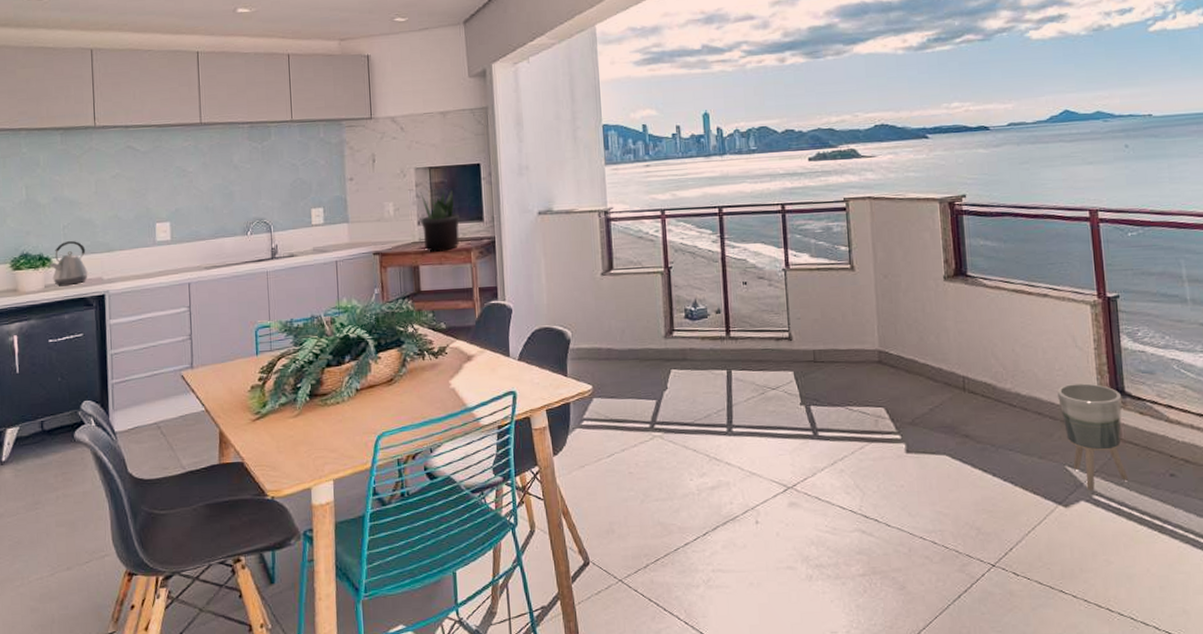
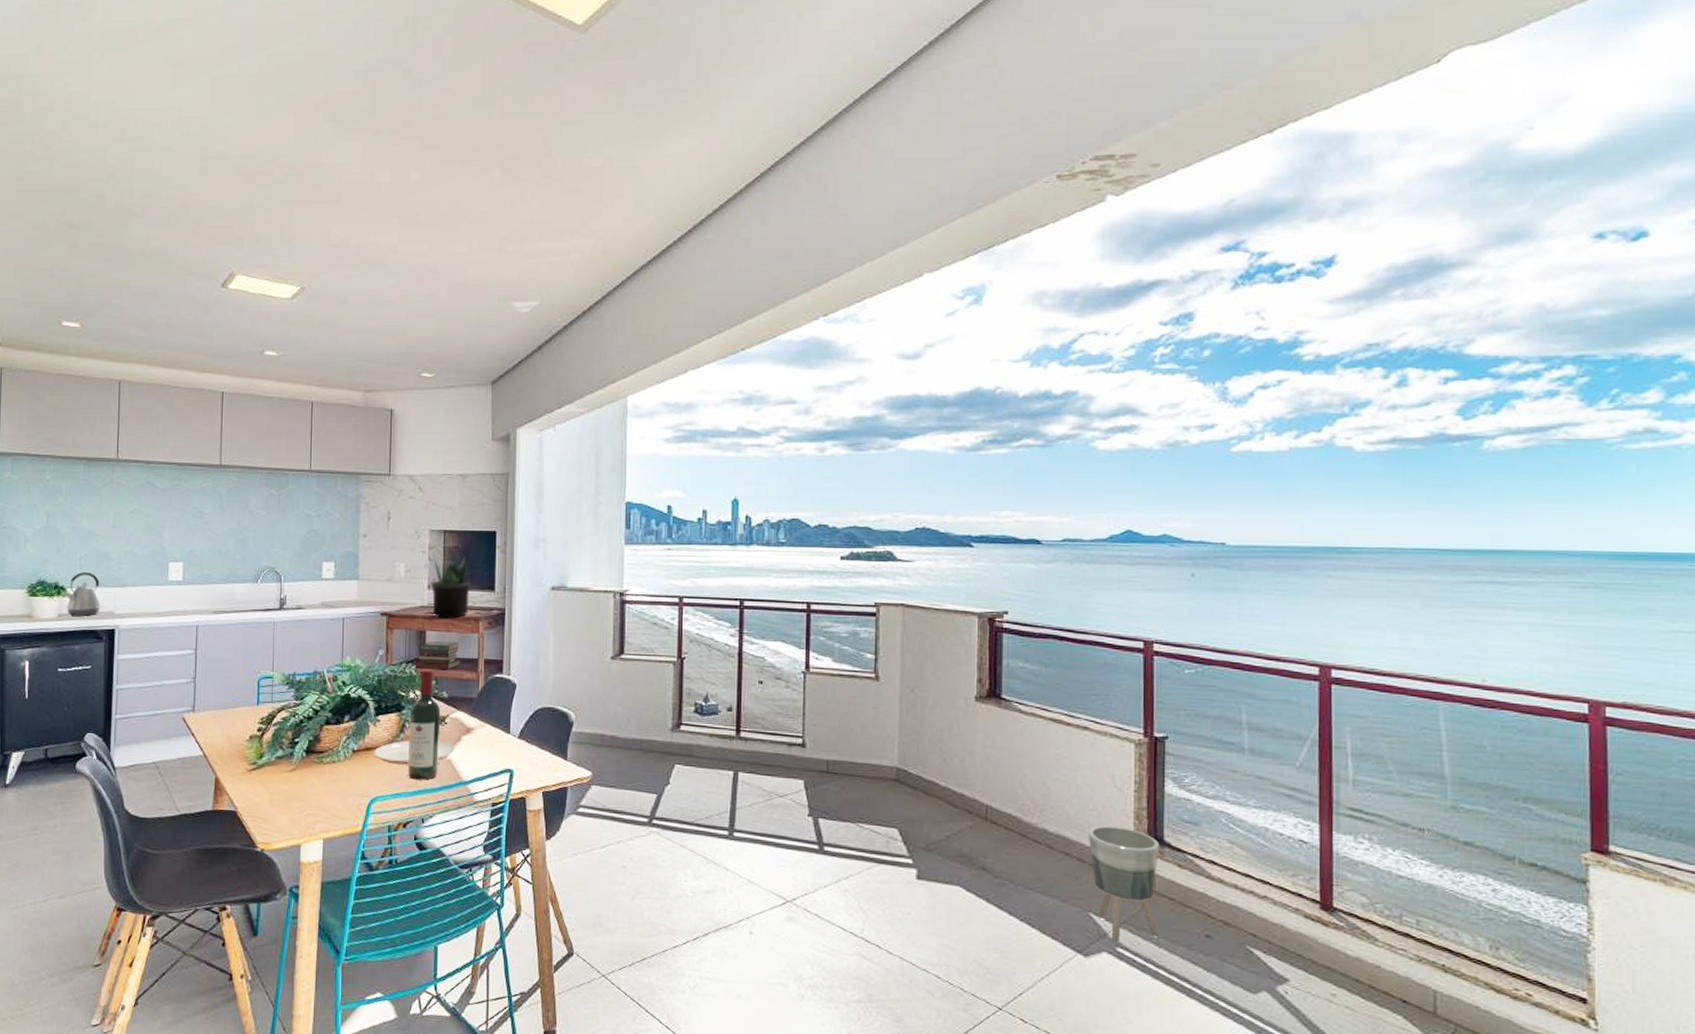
plate: none [377,371,457,399] -> present [374,740,455,765]
wine bottle: none [410,303,443,412] -> present [407,669,441,780]
books: none [413,274,456,303] -> present [417,641,461,671]

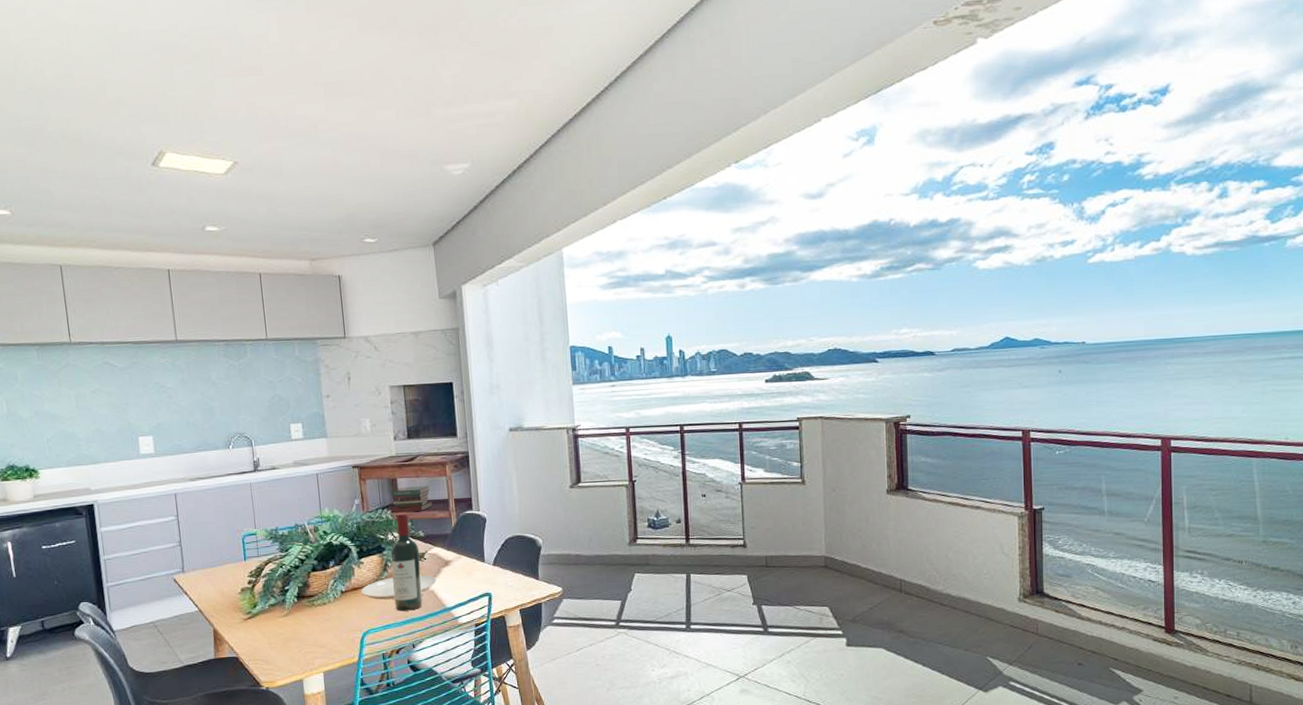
kettle: present [64,571,102,616] -> none [37,453,77,496]
planter: present [431,556,470,617] -> none [396,408,435,465]
planter: present [1089,826,1160,942] -> none [984,585,1042,678]

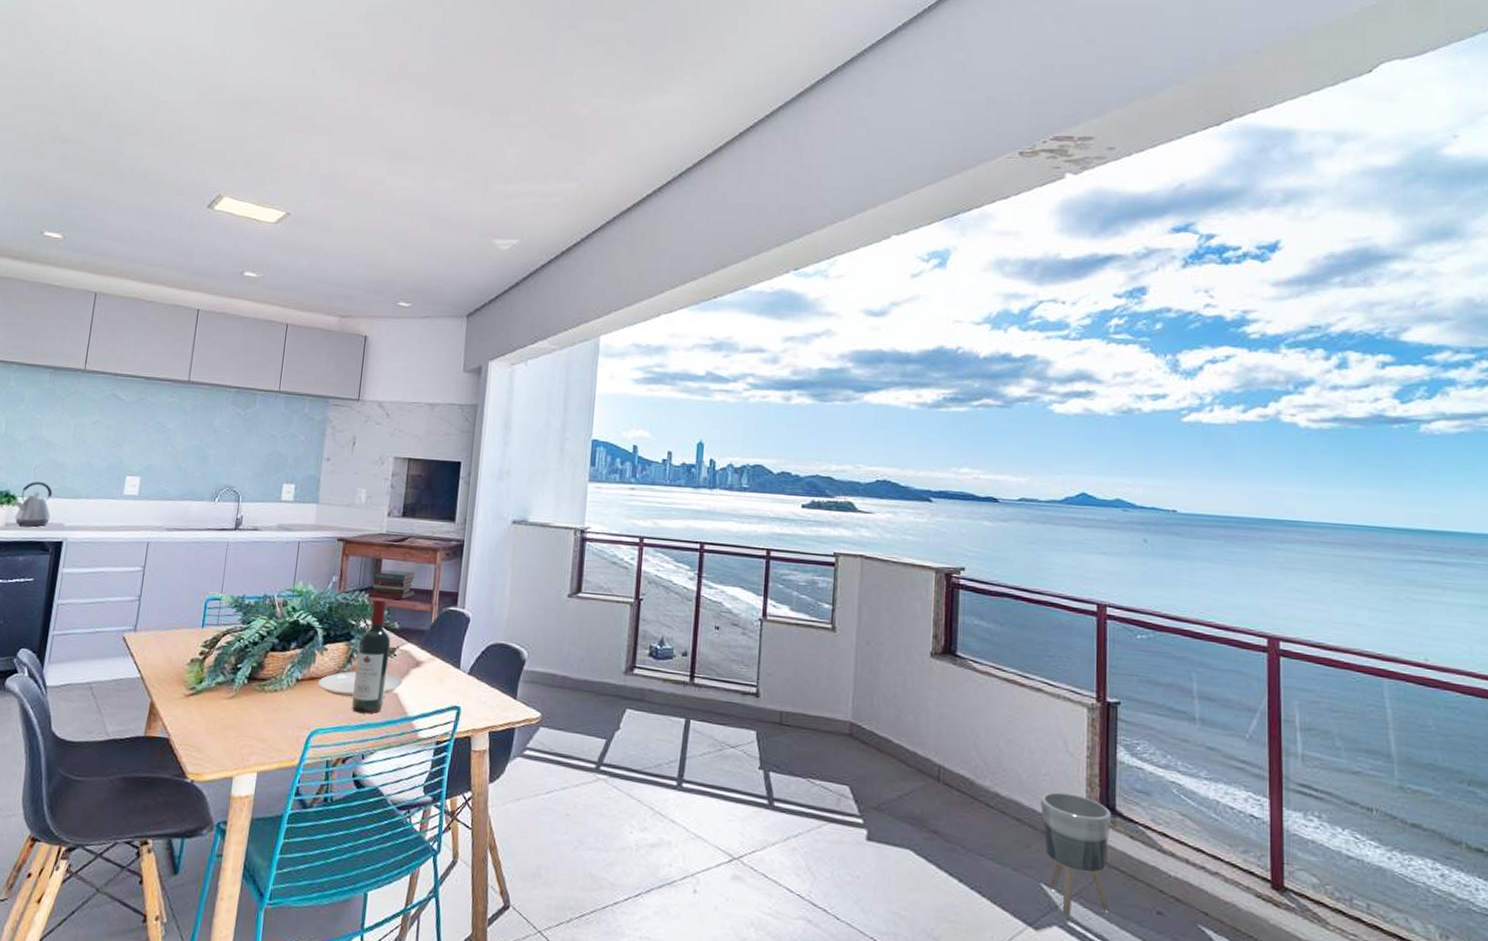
kettle: none [37,453,77,496] -> present [14,481,53,527]
planter: none [984,585,1042,678] -> present [1041,792,1112,916]

